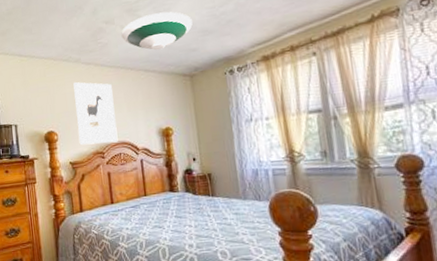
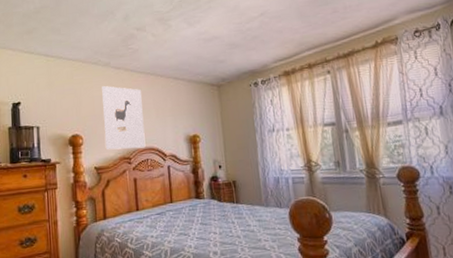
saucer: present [121,11,193,51] -> none [152,23,221,60]

